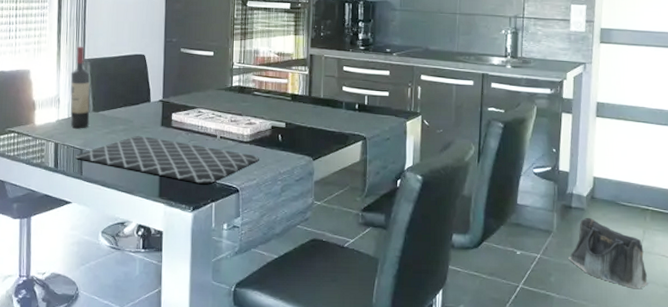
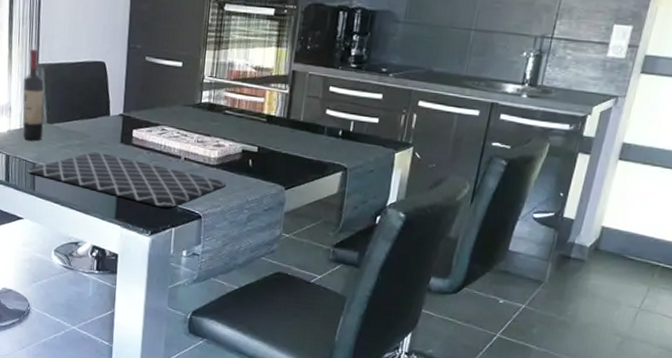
saddlebag: present [568,217,648,289] -> none [556,269,645,348]

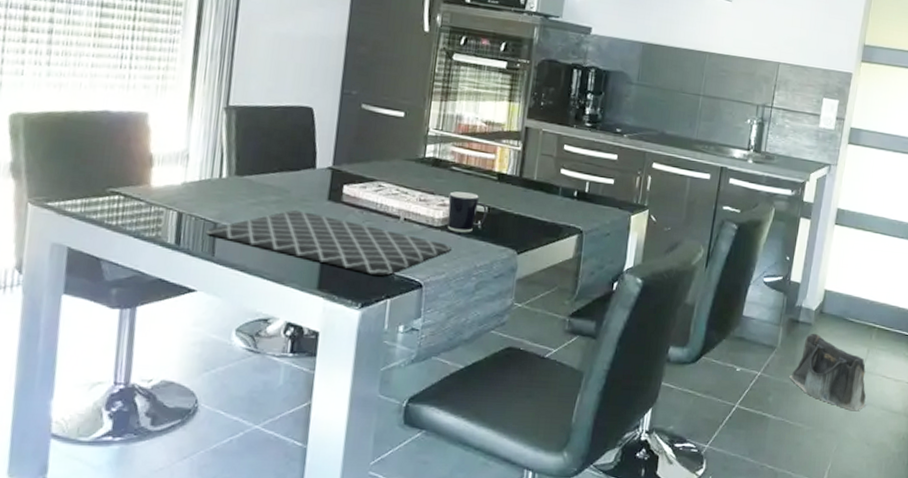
wine bottle: present [22,48,44,141] -> none [201,87,235,196]
mug: none [222,132,258,171] -> present [447,191,487,233]
saddlebag: none [556,269,645,348] -> present [789,333,866,412]

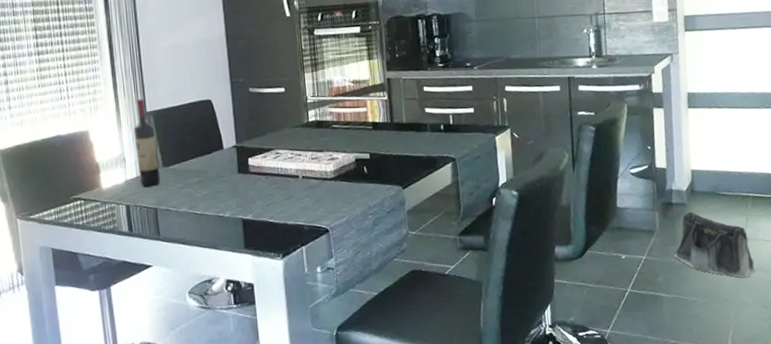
wine bottle: none [201,87,235,196] -> present [133,98,161,187]
placemat: present [207,209,451,276] -> none [150,186,346,229]
mug: present [447,191,487,233] -> none [335,143,370,180]

